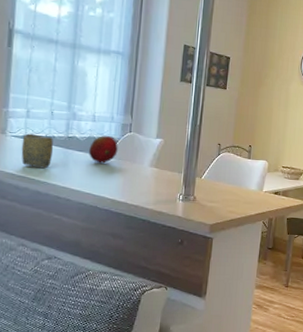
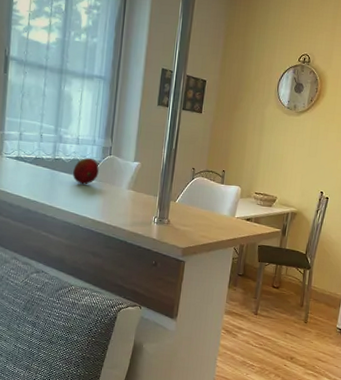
cup: present [21,133,54,169] -> none [14,155,42,188]

